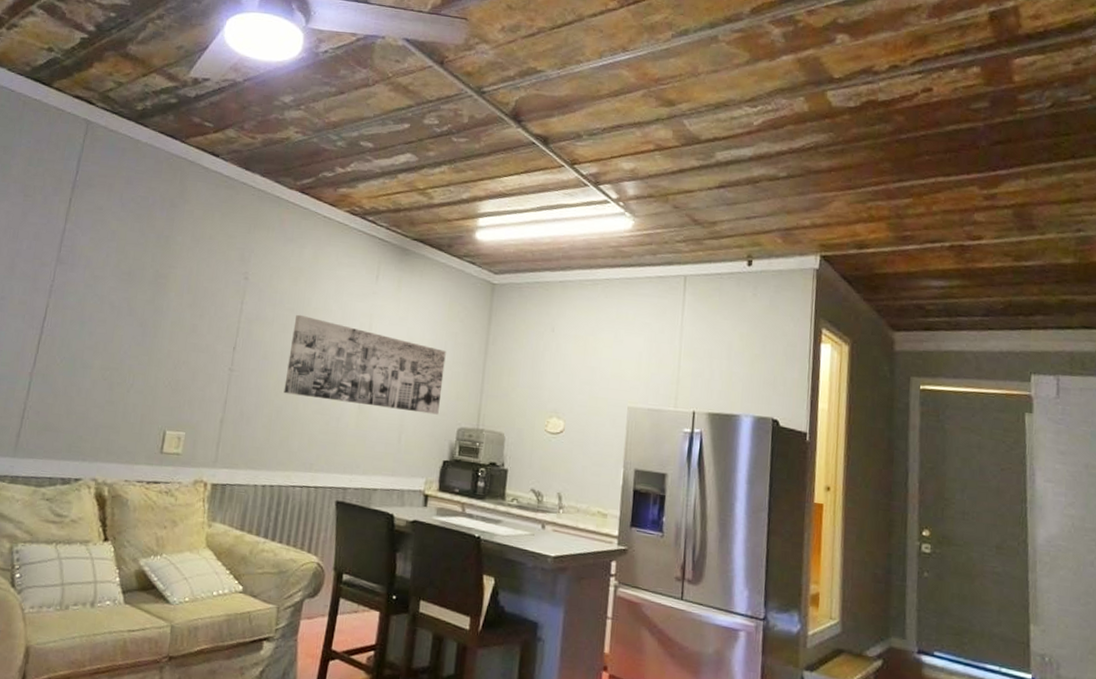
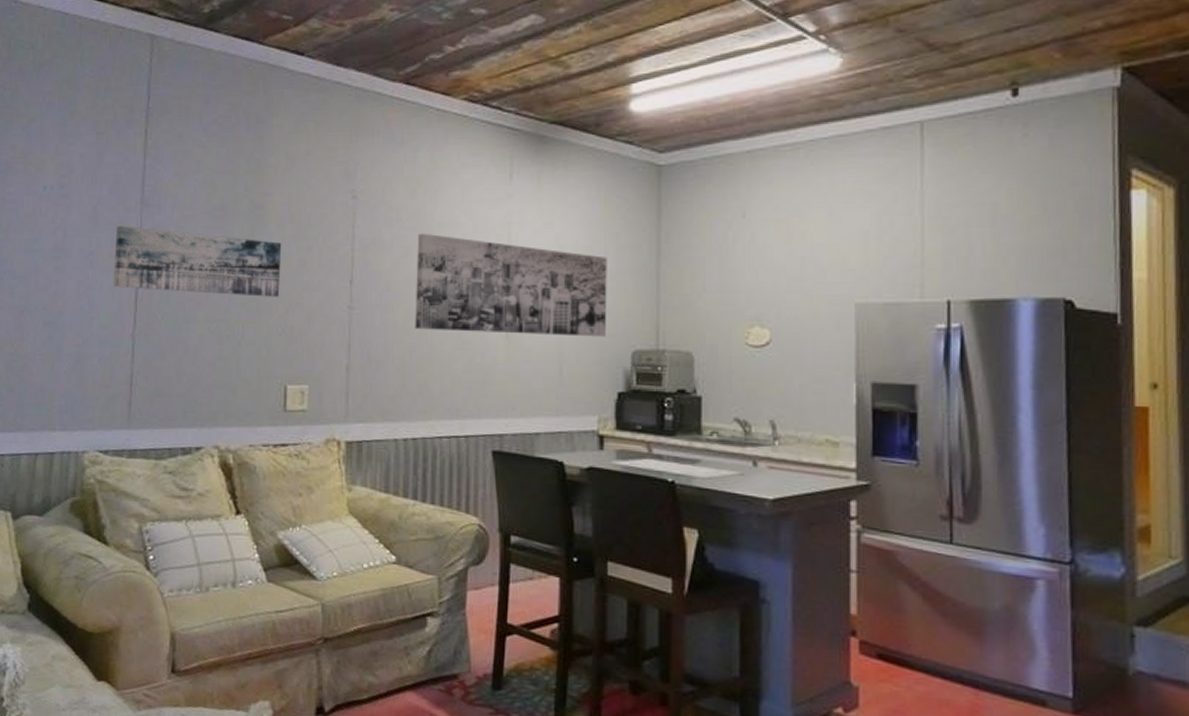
wall art: none [19,277,178,354] -> present [113,225,282,297]

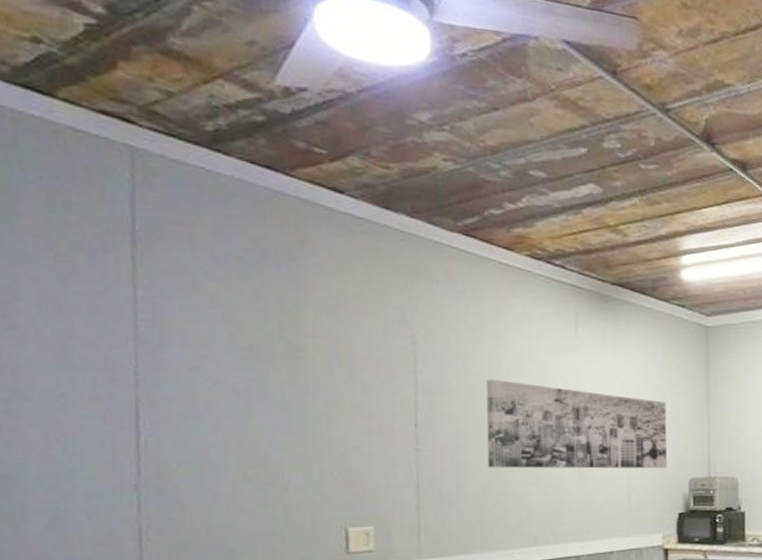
wall art: present [113,225,282,297] -> none [98,364,333,441]

